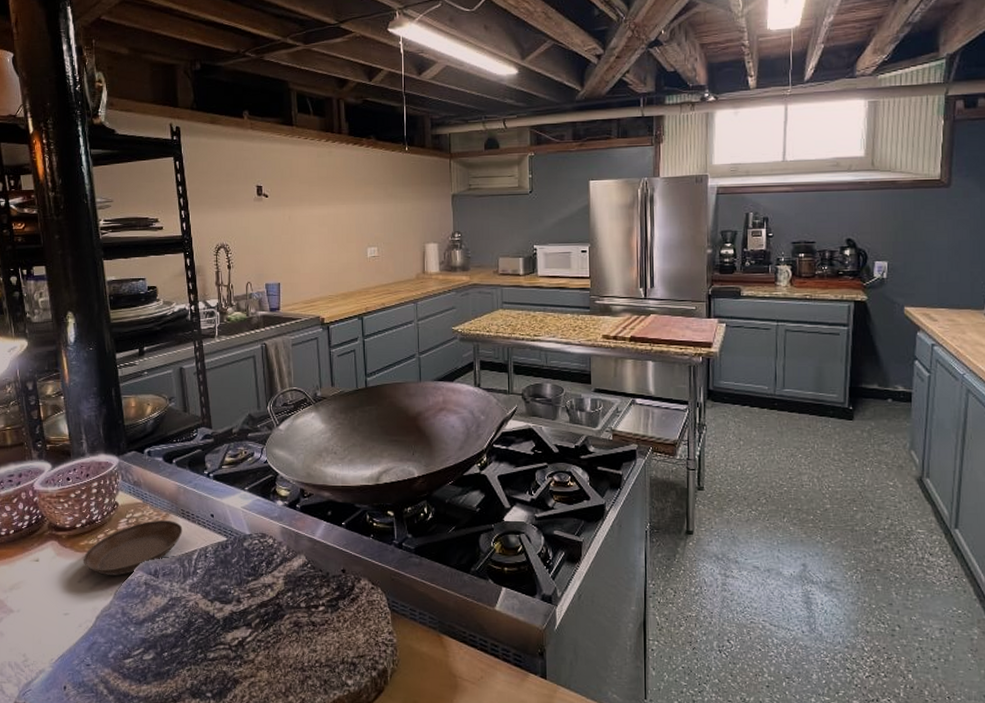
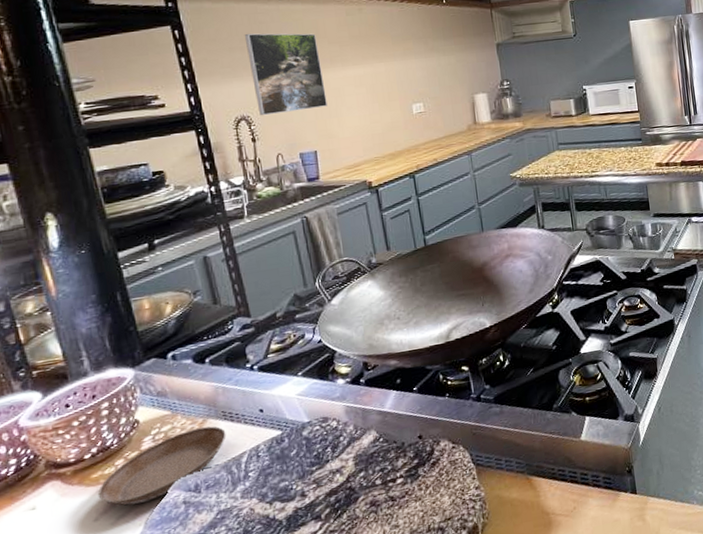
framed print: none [230,169,293,246] -> present [244,33,327,116]

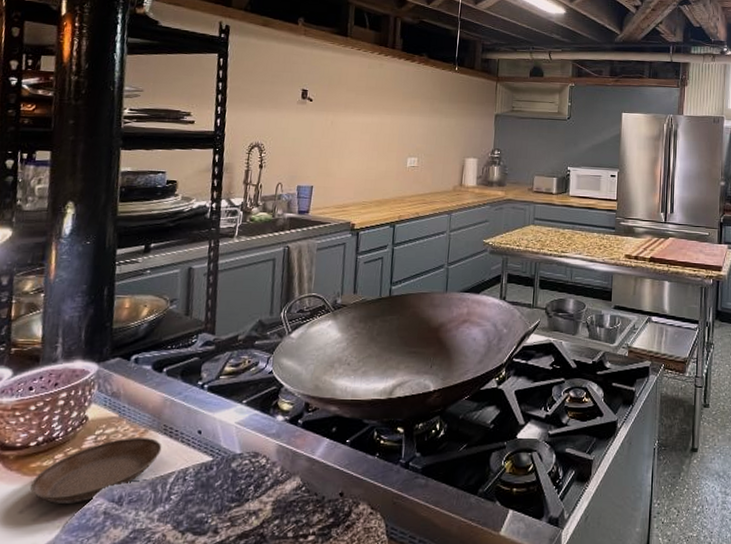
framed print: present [244,33,327,116] -> none [272,71,338,147]

